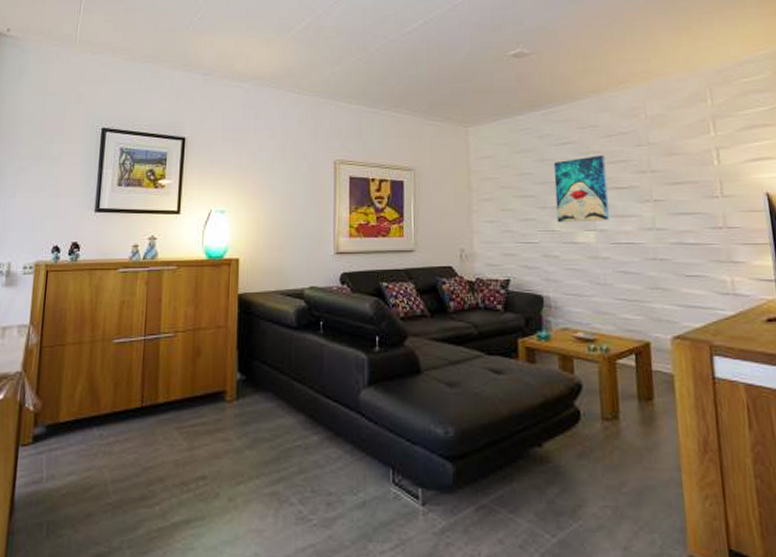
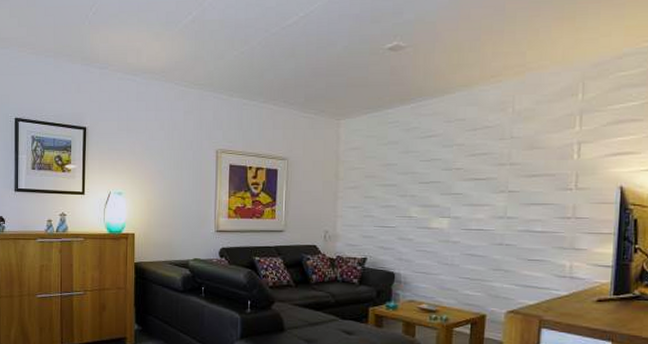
wall art: present [553,155,610,223] -> none [415,148,467,210]

